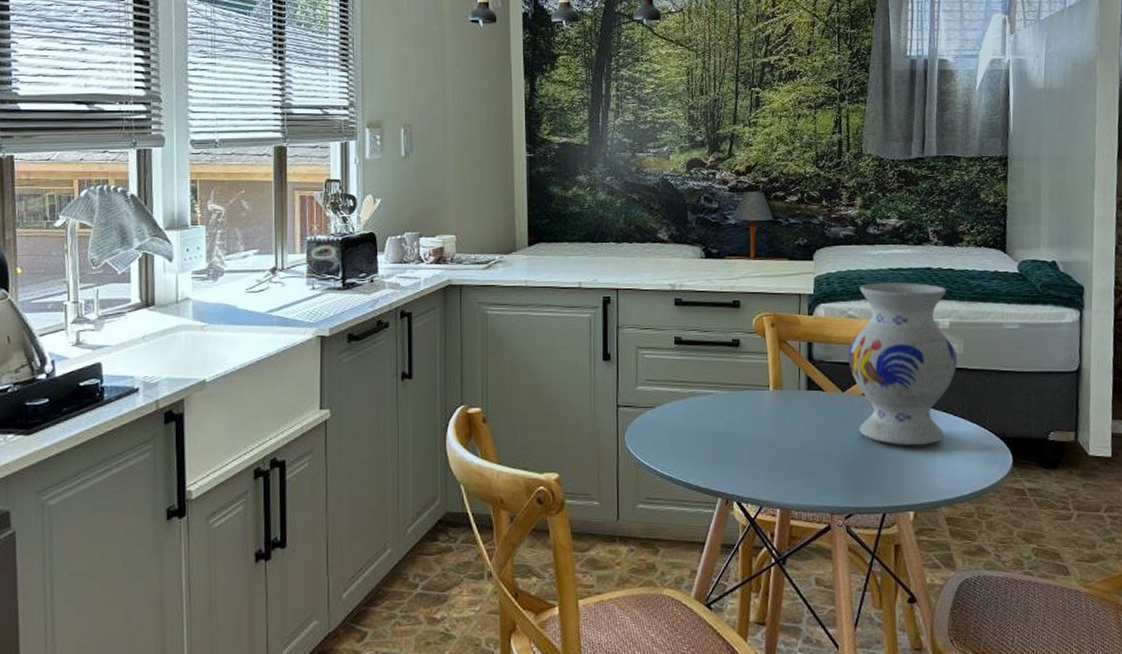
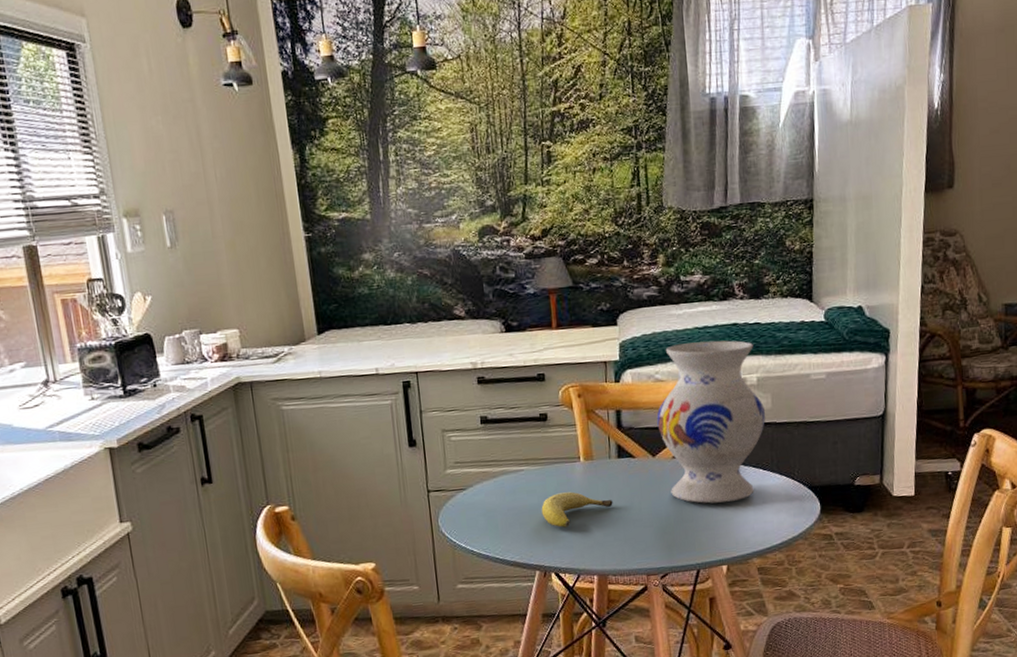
fruit: none [727,420,800,456] -> present [541,491,613,528]

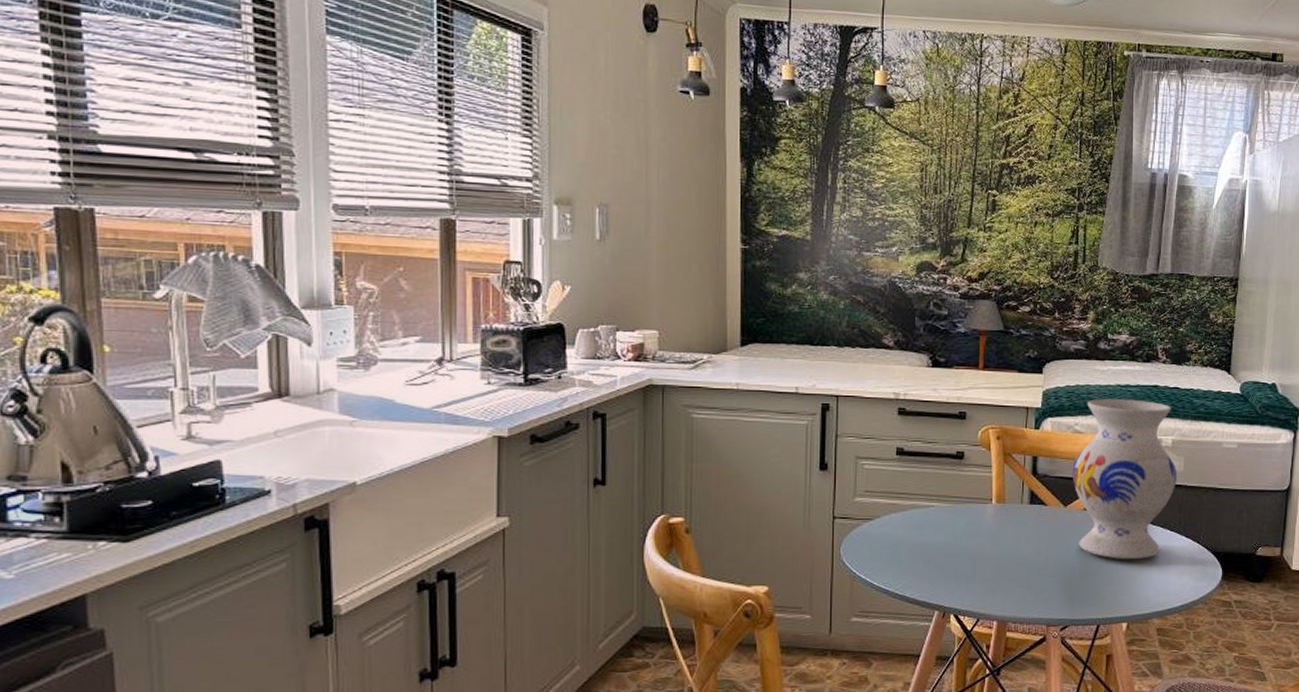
fruit: present [541,491,613,528] -> none [947,533,1020,569]

